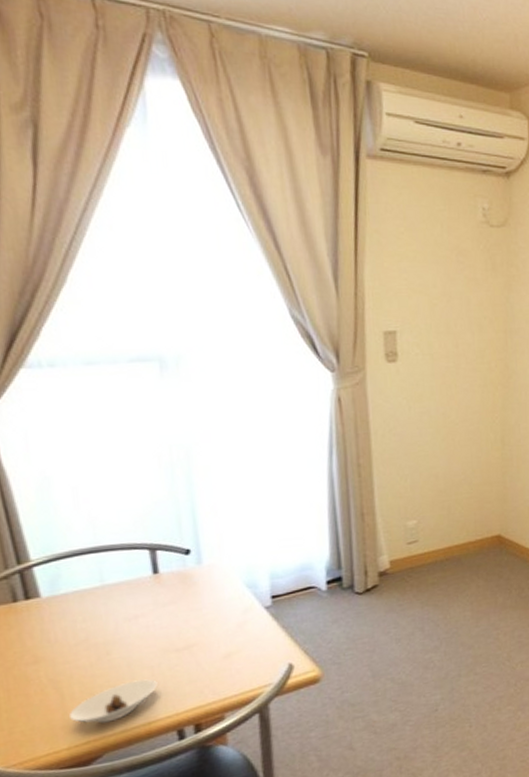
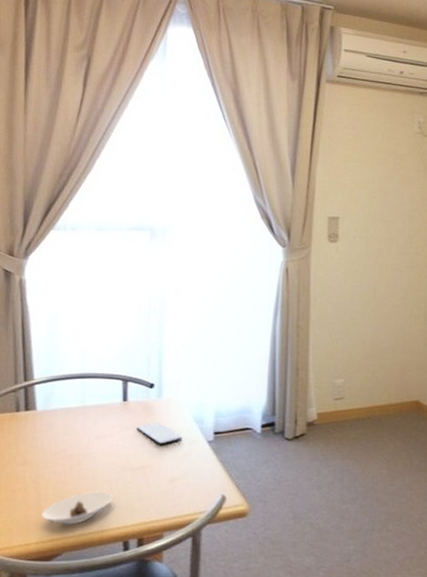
smartphone: none [175,592,234,618] -> present [137,421,182,445]

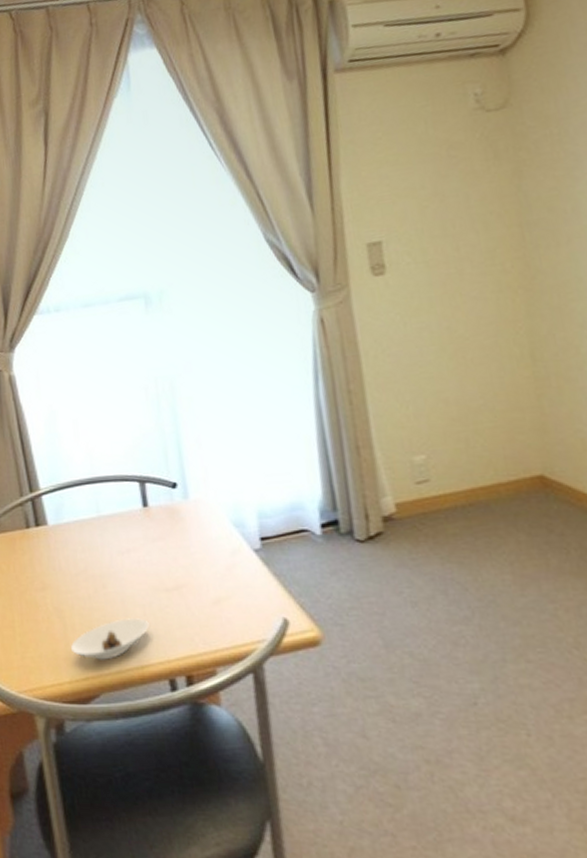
smartphone: present [137,421,182,445] -> none [164,529,222,558]

